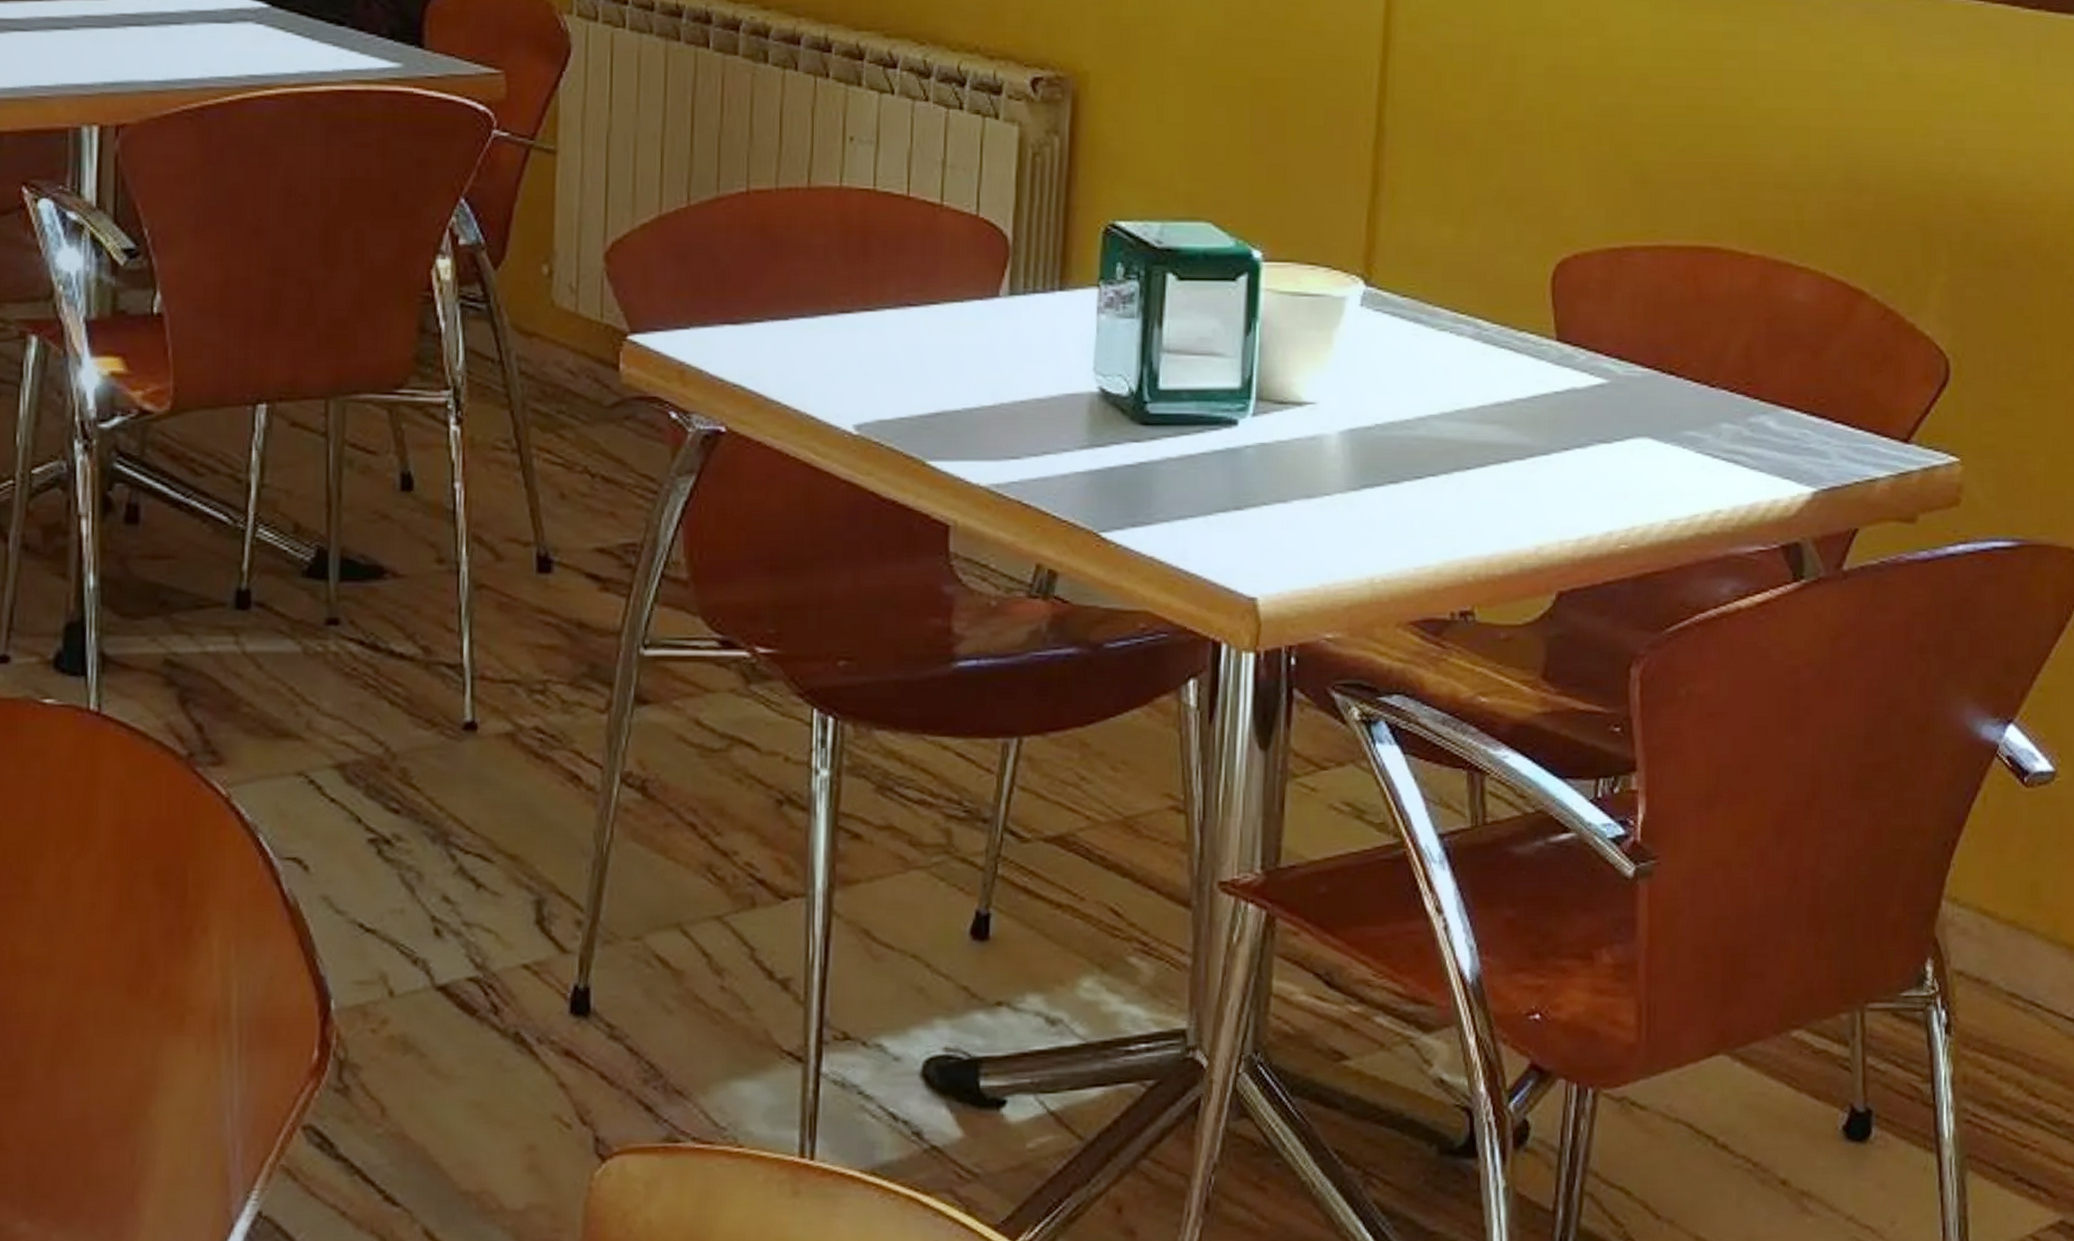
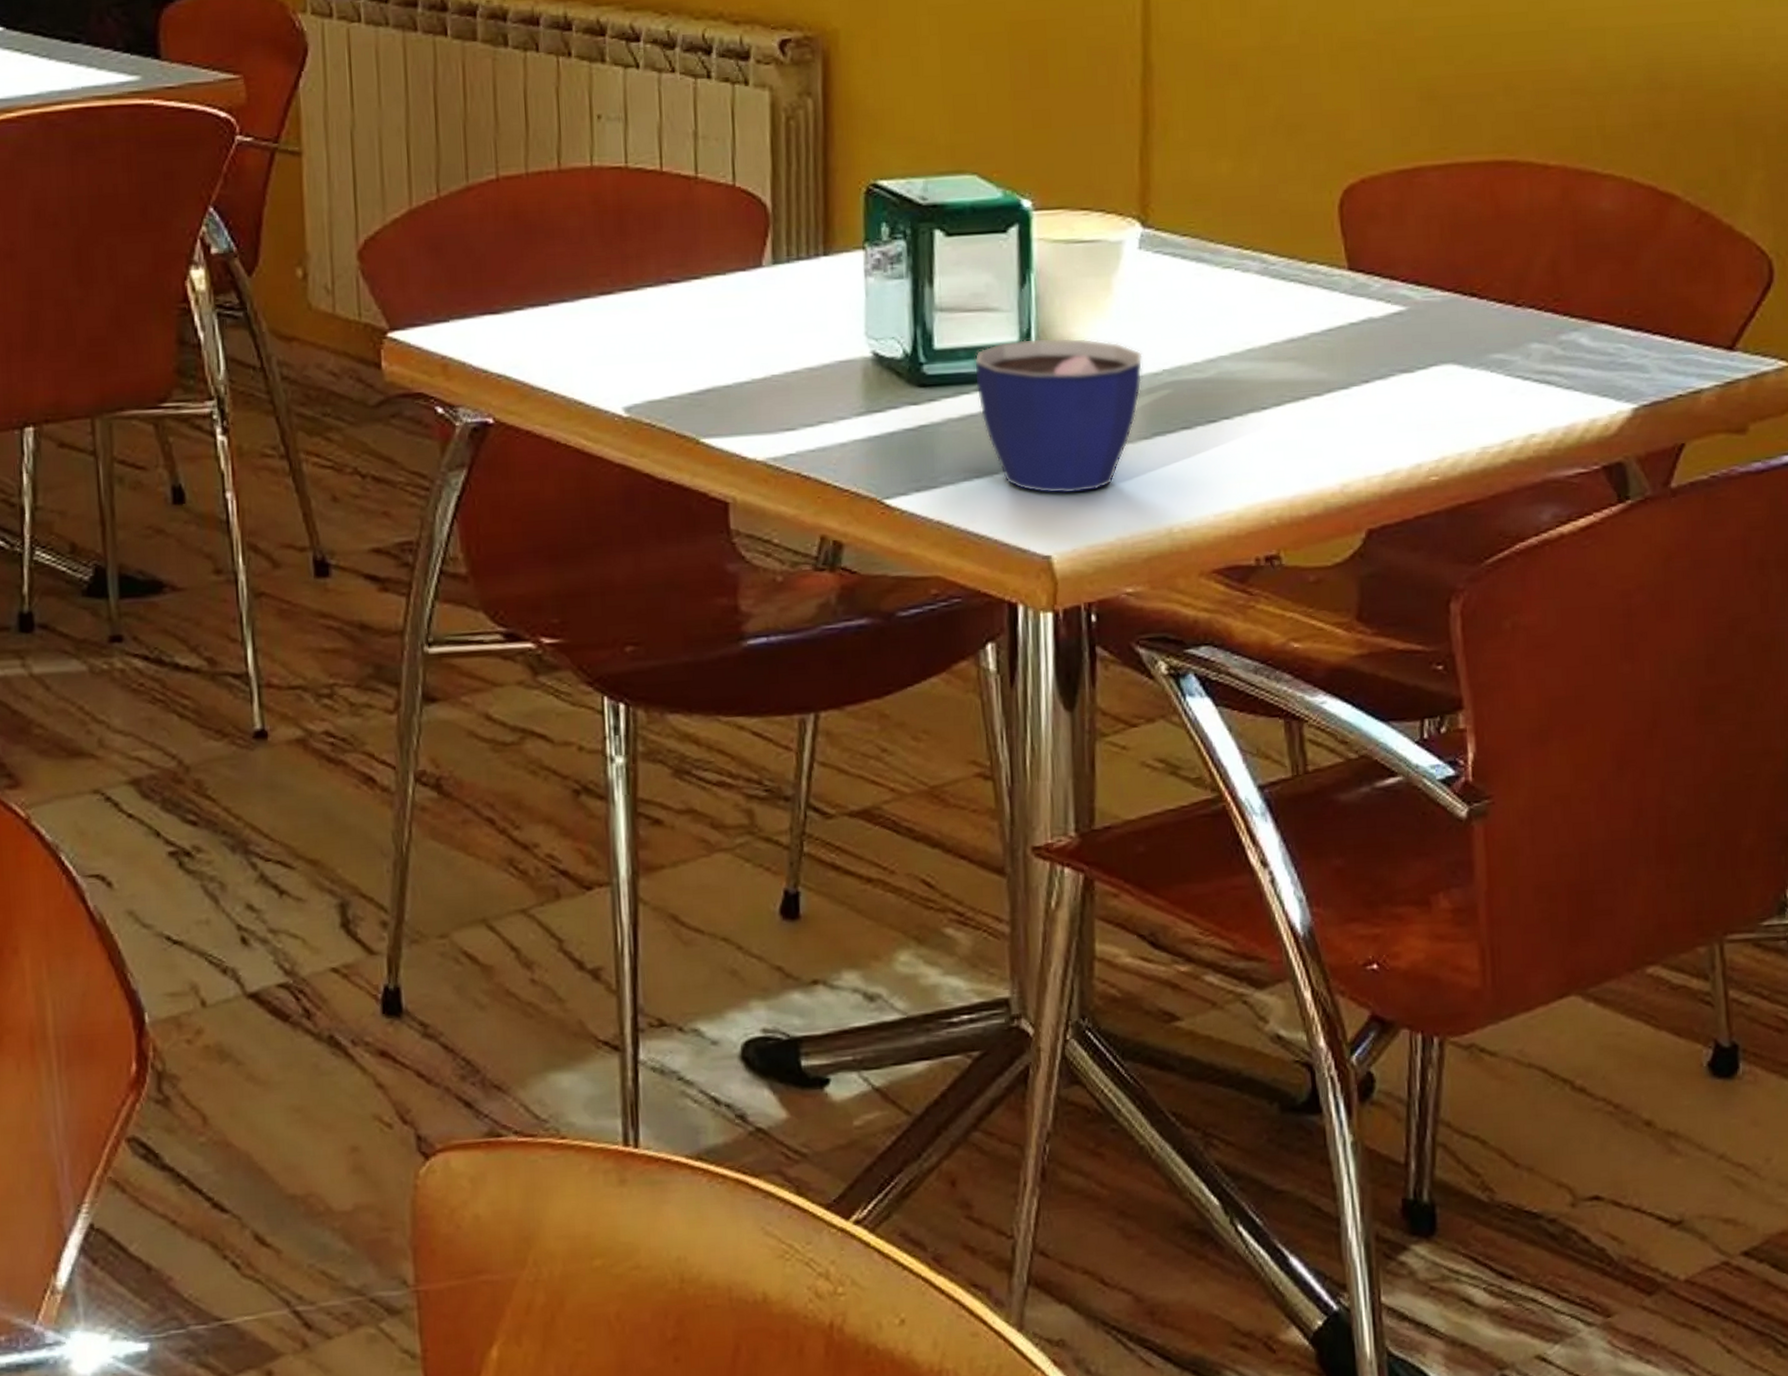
cup: none [1196,385,1357,539] -> present [974,337,1143,495]

